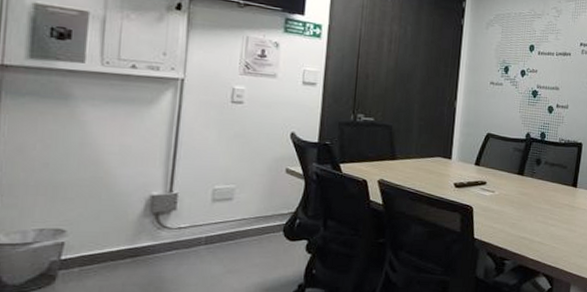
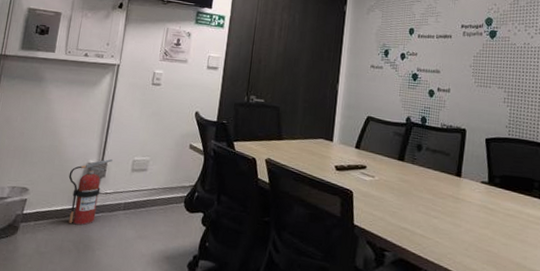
fire extinguisher: none [124,190,185,266] -> present [68,159,113,226]

